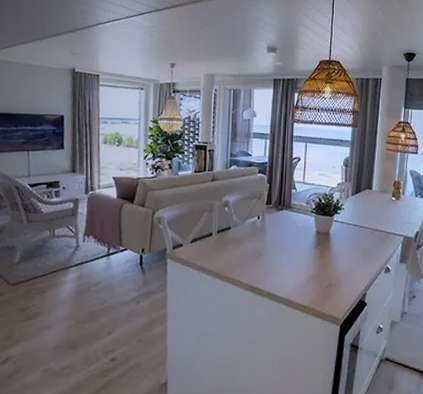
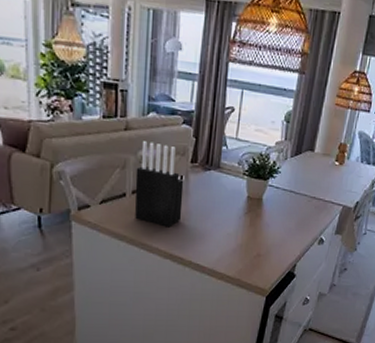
knife block: none [219,189,261,262] -> present [135,141,184,228]

